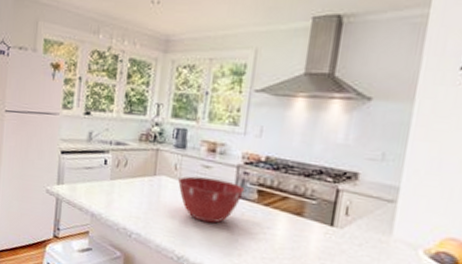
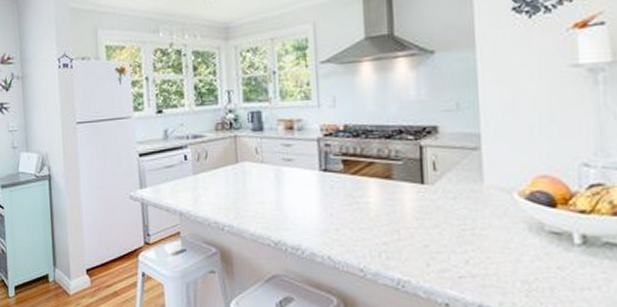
mixing bowl: present [178,176,245,224] -> none [262,156,330,202]

